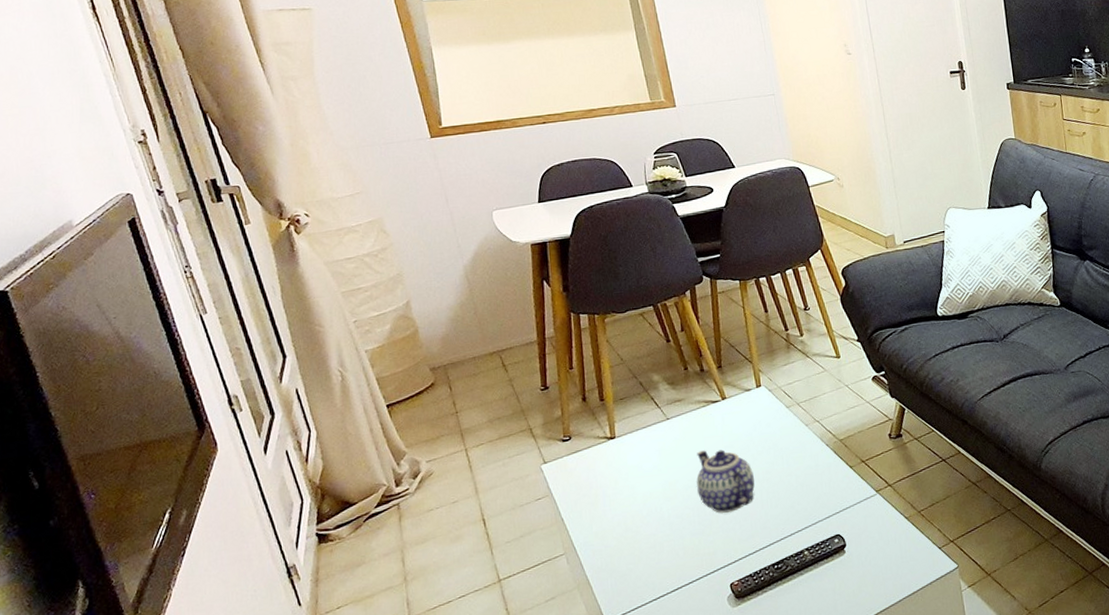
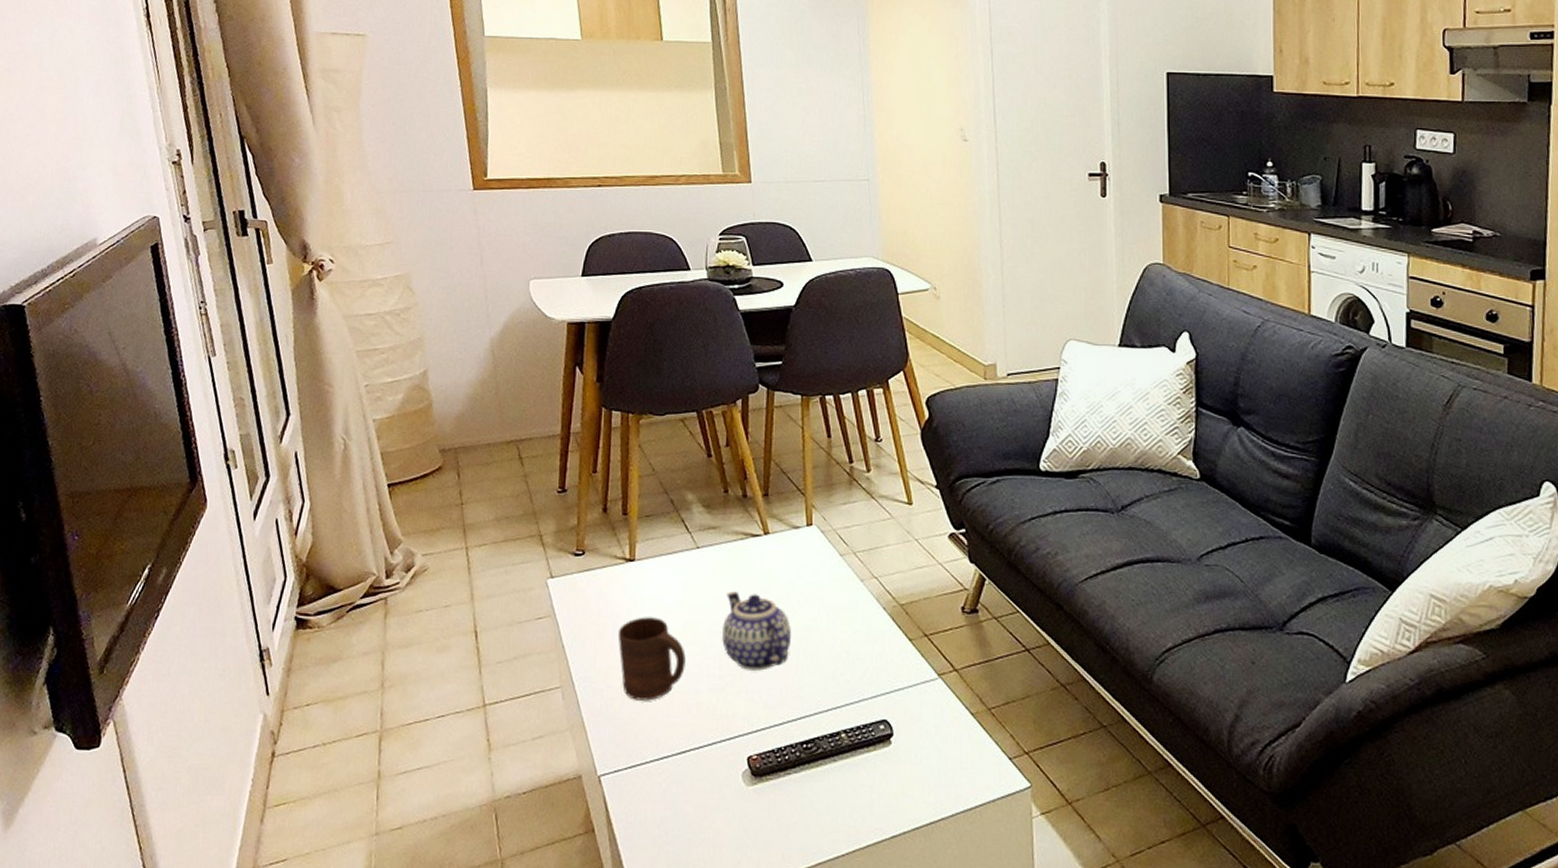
cup: none [608,482,669,554] -> present [617,617,686,701]

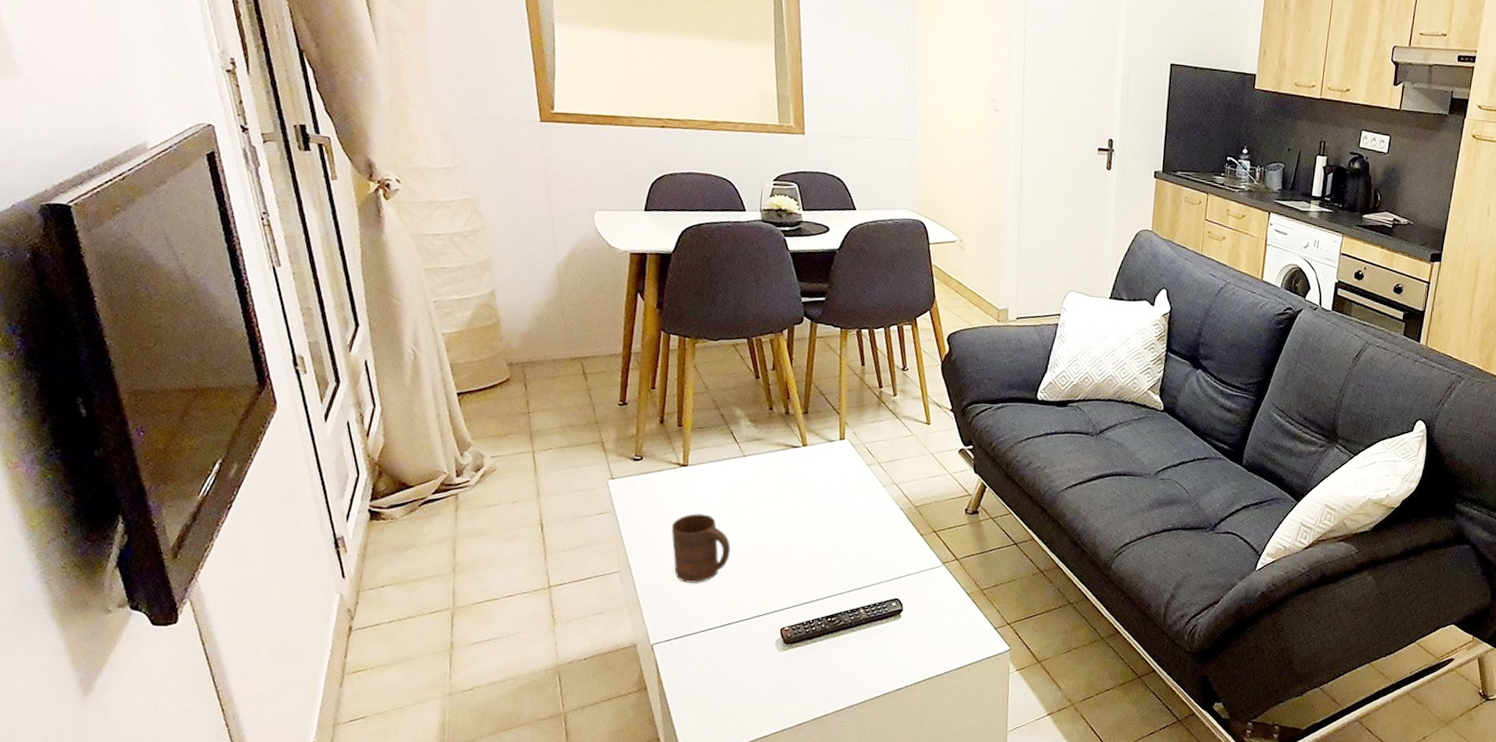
teapot: present [722,591,791,671] -> none [763,493,822,559]

